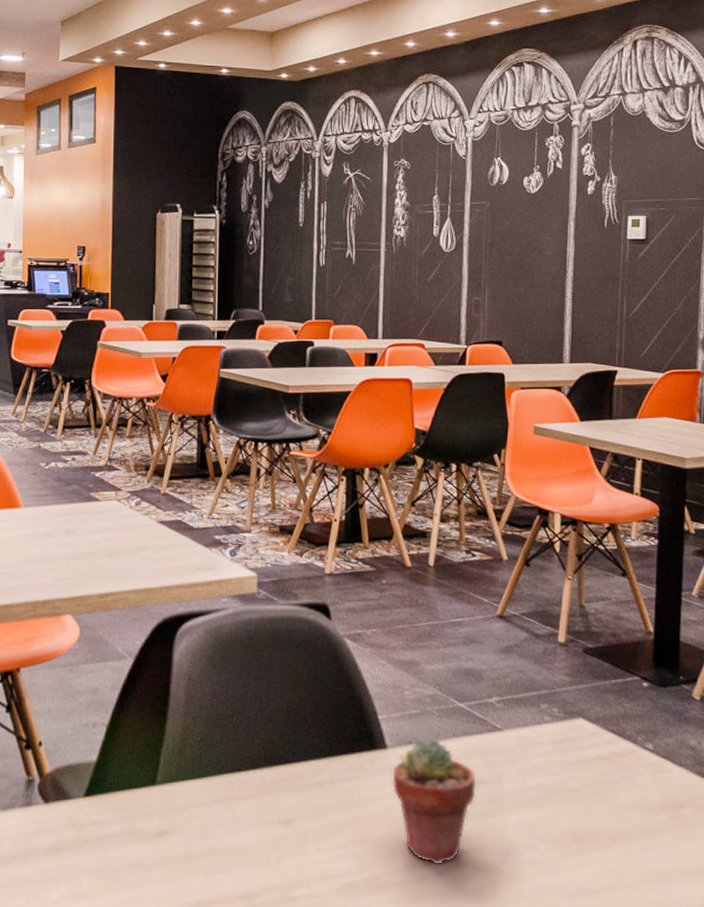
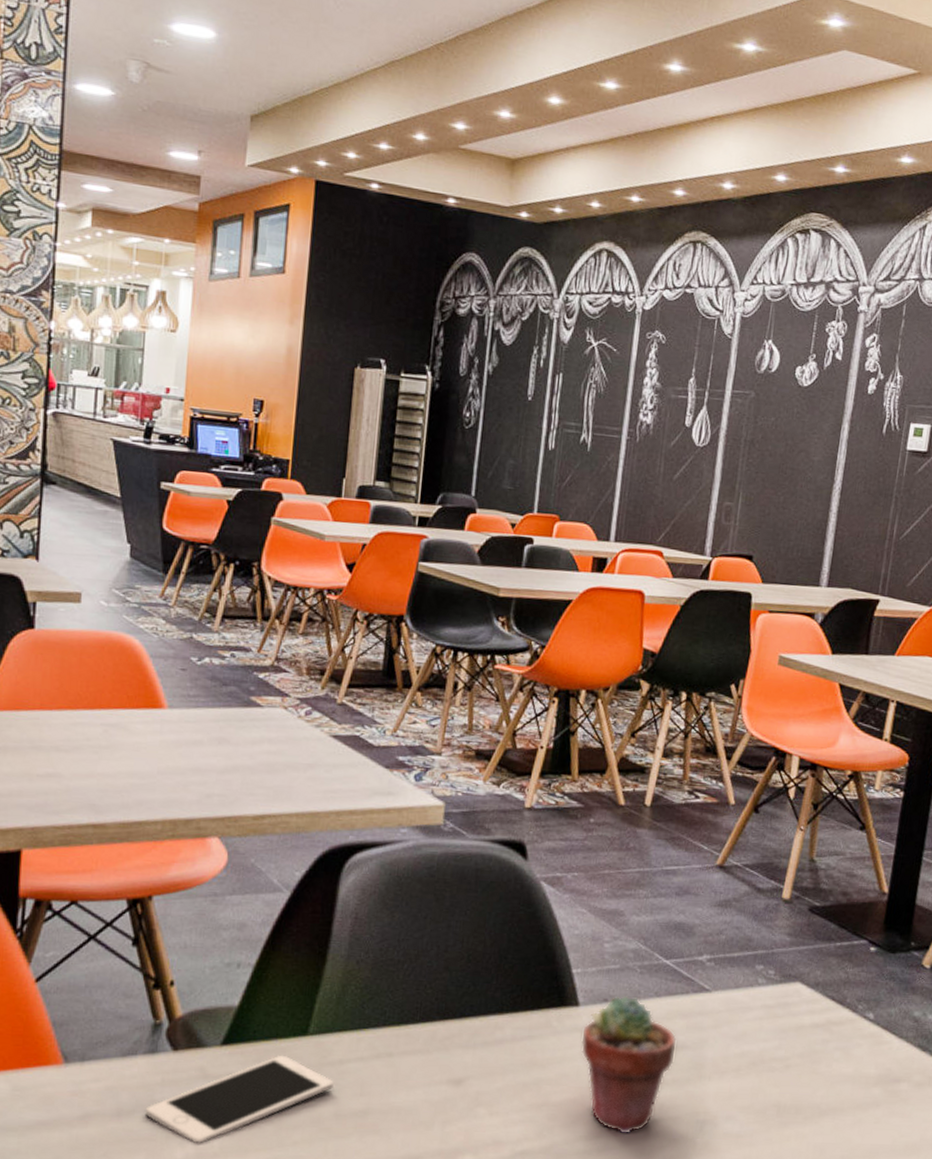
cell phone: none [25,803,182,885] -> present [146,1055,335,1143]

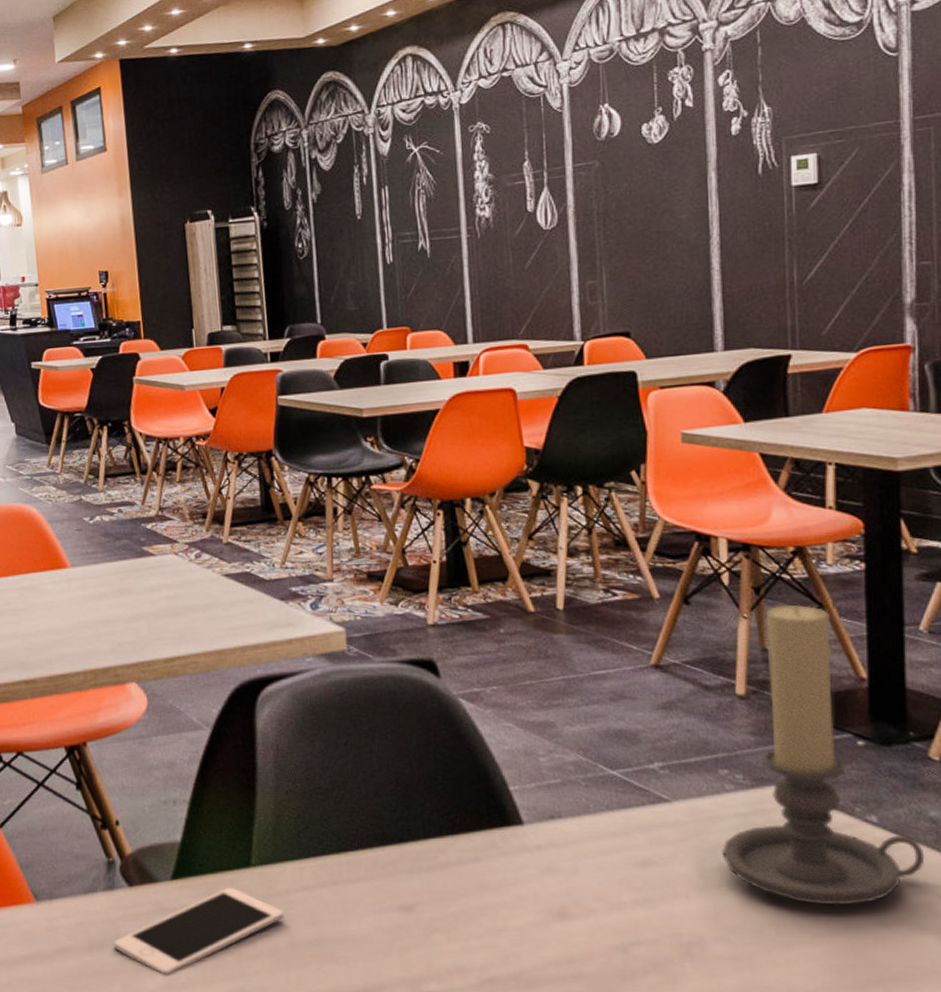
potted succulent: present [581,996,677,1134] -> none [532,811,643,959]
candle holder: none [744,822,904,1091] -> present [721,604,925,906]

